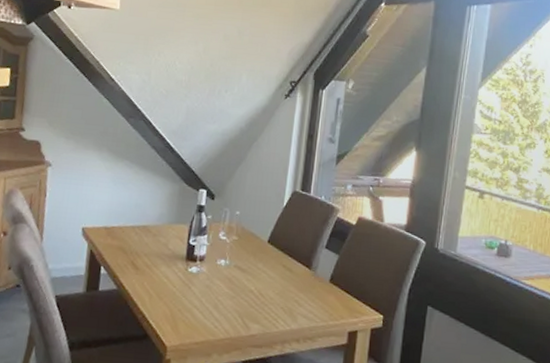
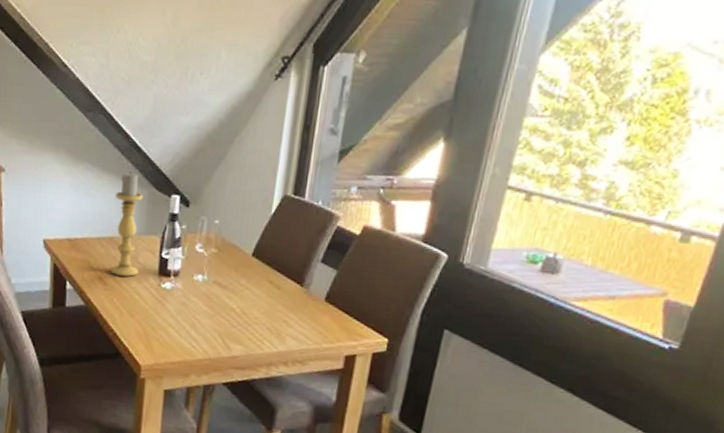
candle holder: none [142,169,175,262] -> present [110,172,144,277]

